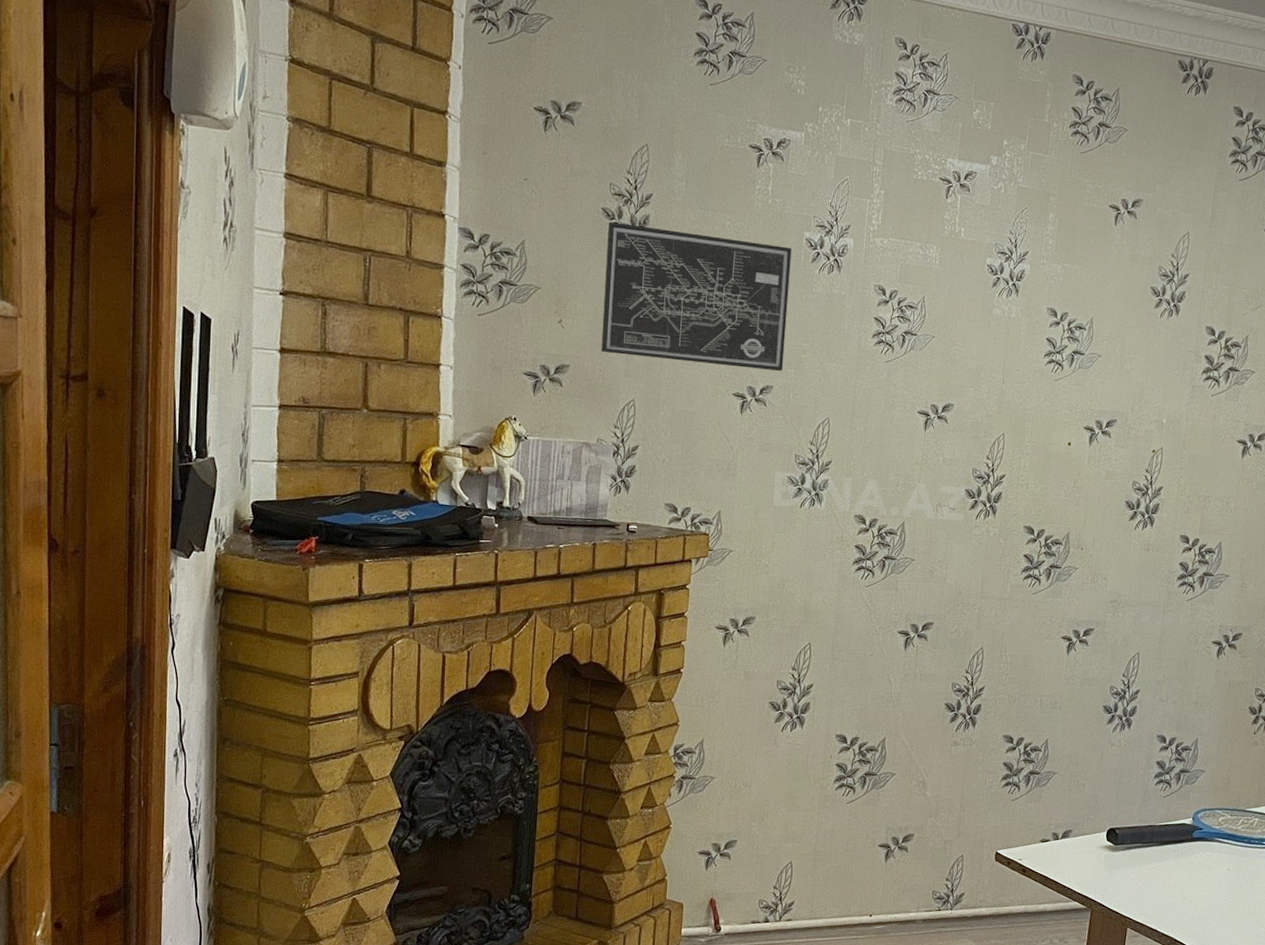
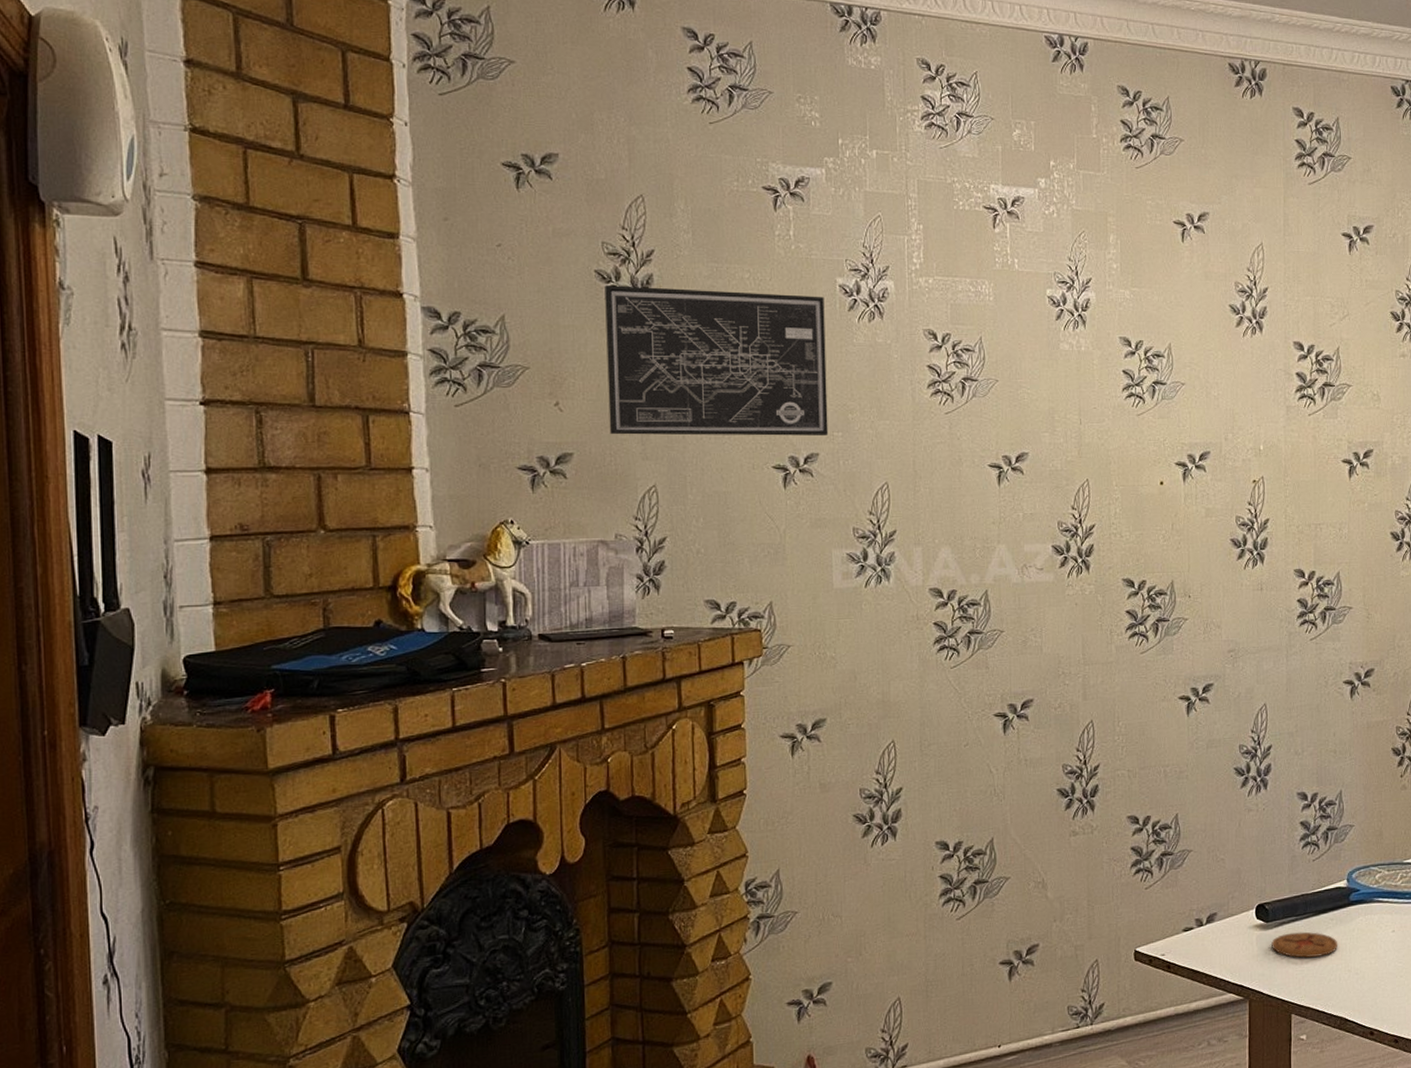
coaster: none [1116,857,1177,882] -> present [1270,932,1338,958]

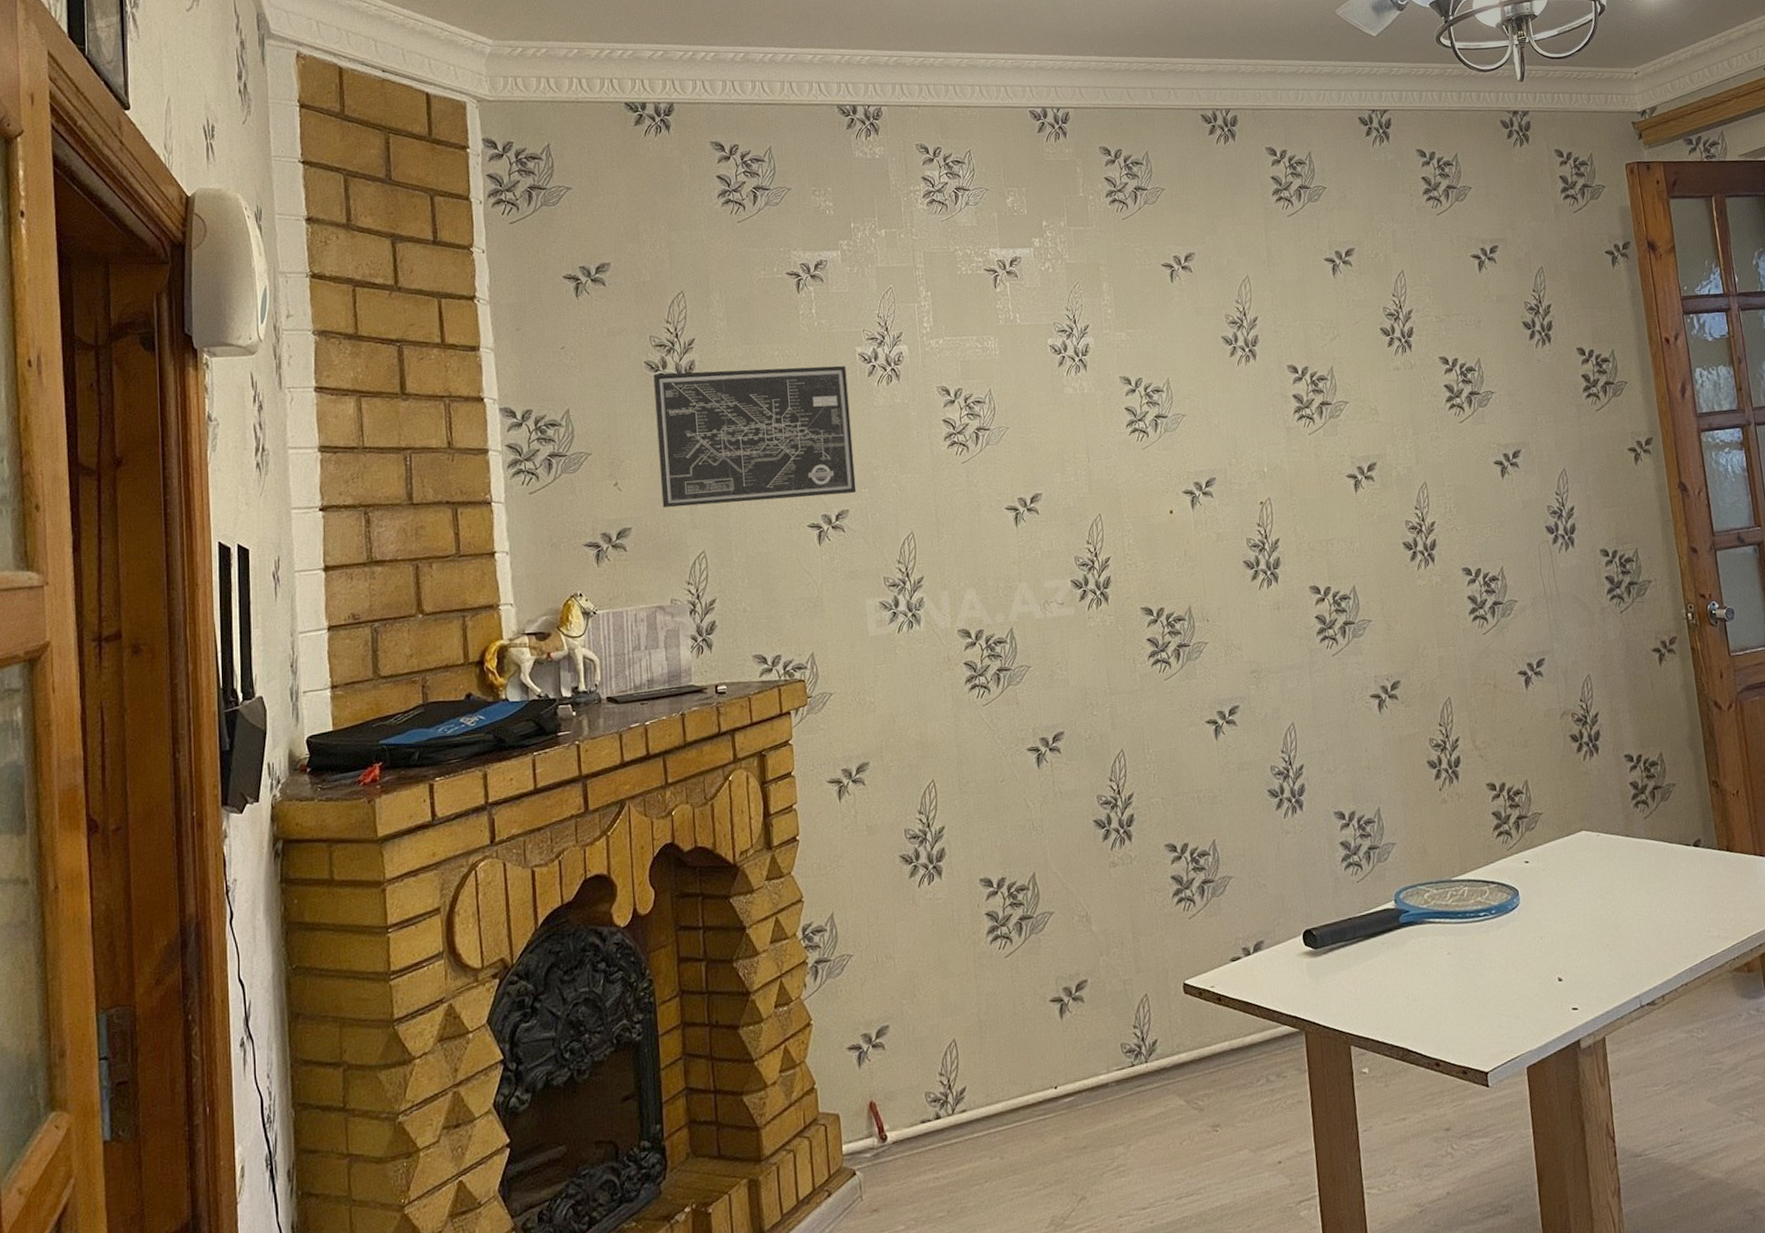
coaster: present [1270,932,1338,958] -> none [1321,957,1393,985]

